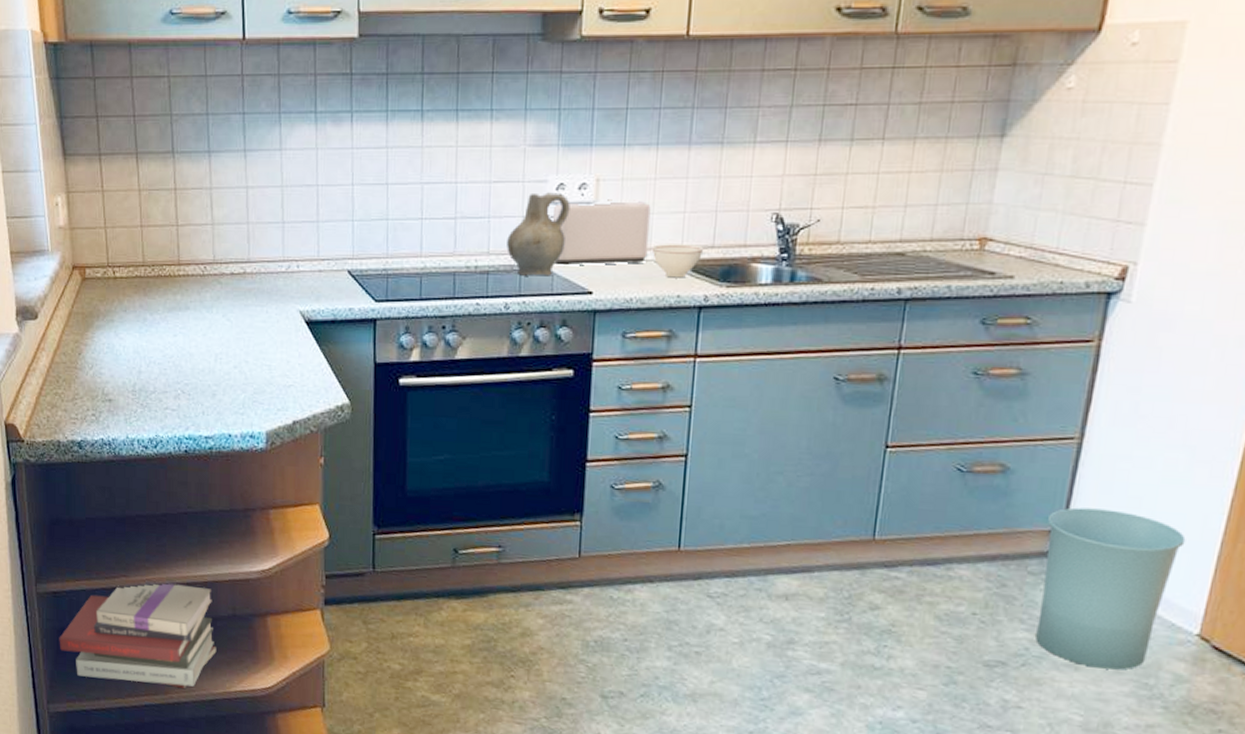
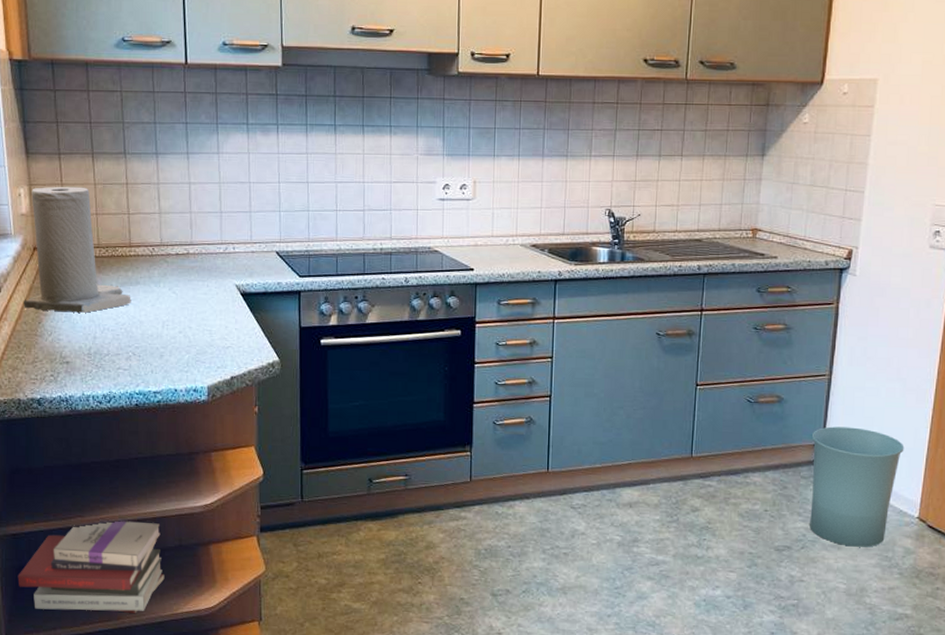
paper towel: none [62,193,180,343] -> present [24,186,131,313]
ceramic jug: present [507,192,570,277] -> none [405,191,454,257]
toaster: present [547,199,651,266] -> none [437,197,516,248]
bowl: present [651,244,704,278] -> none [517,232,557,258]

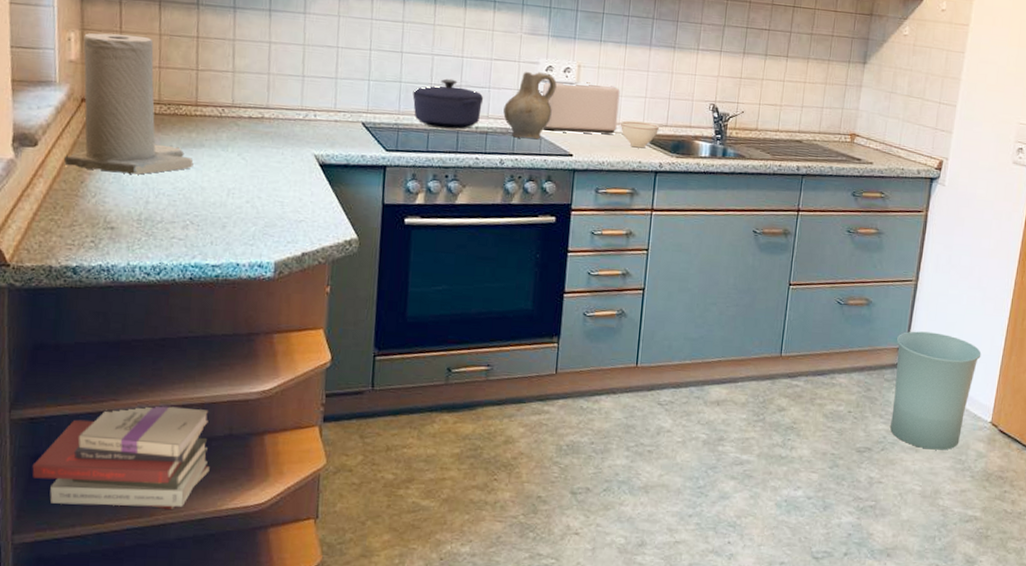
cooking pot: none [320,205,386,253] -> present [413,79,484,130]
ceramic jug: none [405,191,454,257] -> present [503,71,557,140]
toaster: none [437,197,516,248] -> present [538,79,620,135]
bowl: none [517,232,557,258] -> present [620,120,660,148]

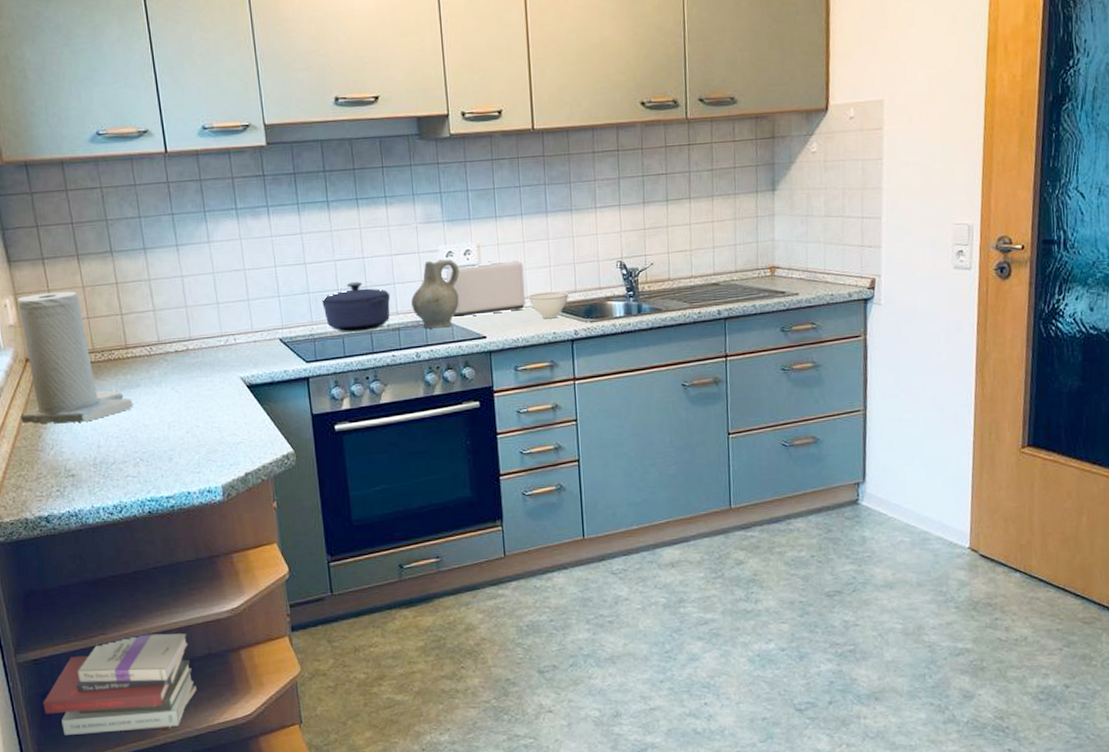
waste bin: present [890,331,982,450] -> none [851,461,948,585]

